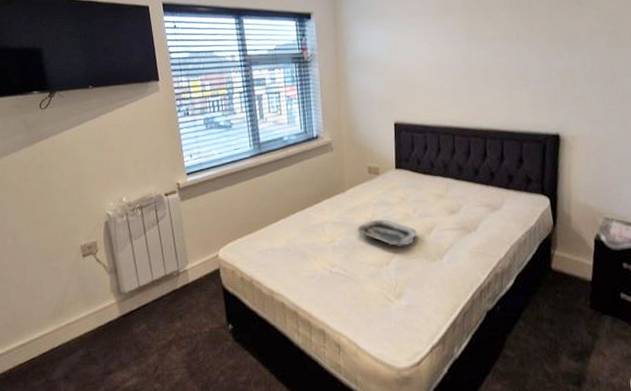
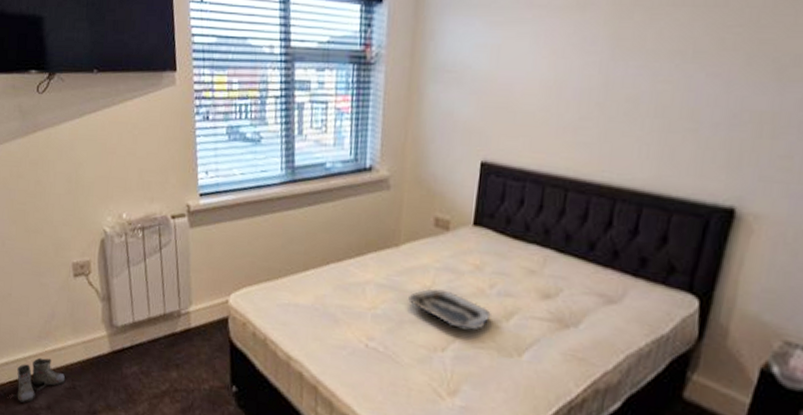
boots: none [31,332,81,378] -> present [13,357,66,403]

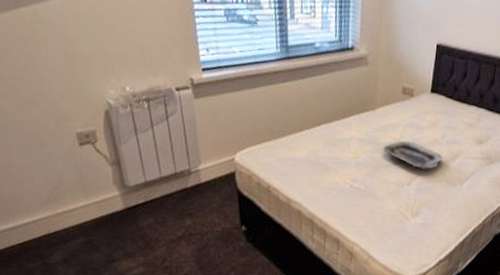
boots: present [13,357,66,403] -> none [25,219,81,260]

